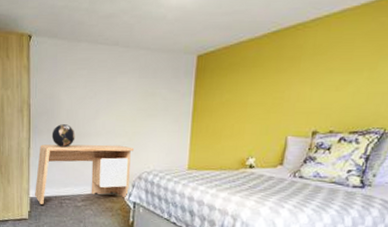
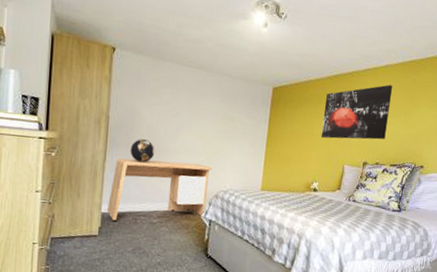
wall art: none [256,34,351,107] -> present [320,85,392,140]

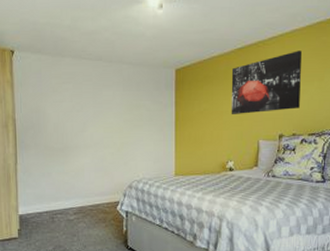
desk: present [107,158,212,220] -> none [24,156,122,221]
globe: present [130,139,155,163] -> none [39,138,64,161]

